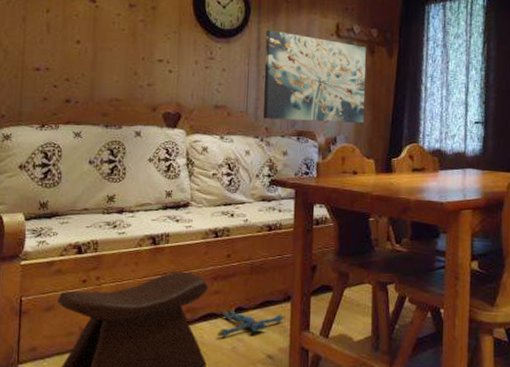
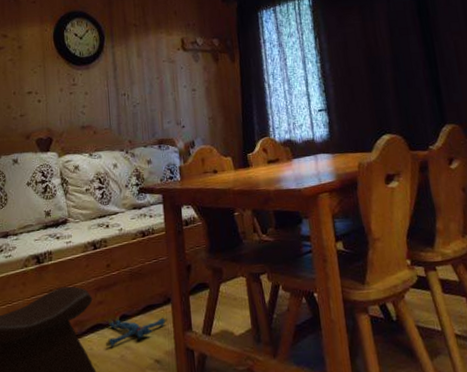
wall art: present [263,30,366,123] -> none [120,52,218,133]

